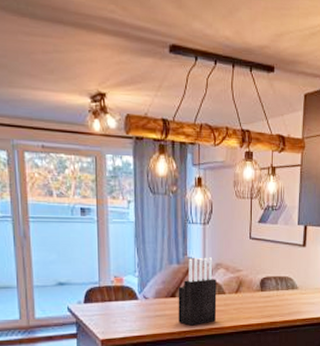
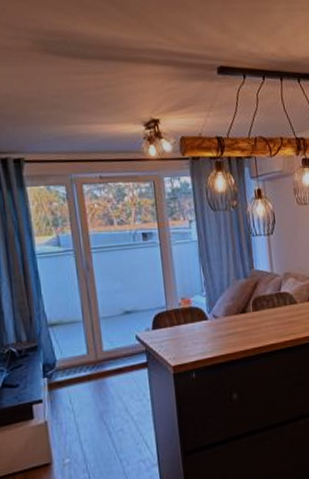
knife block: present [178,257,217,326] -> none [248,267,290,341]

